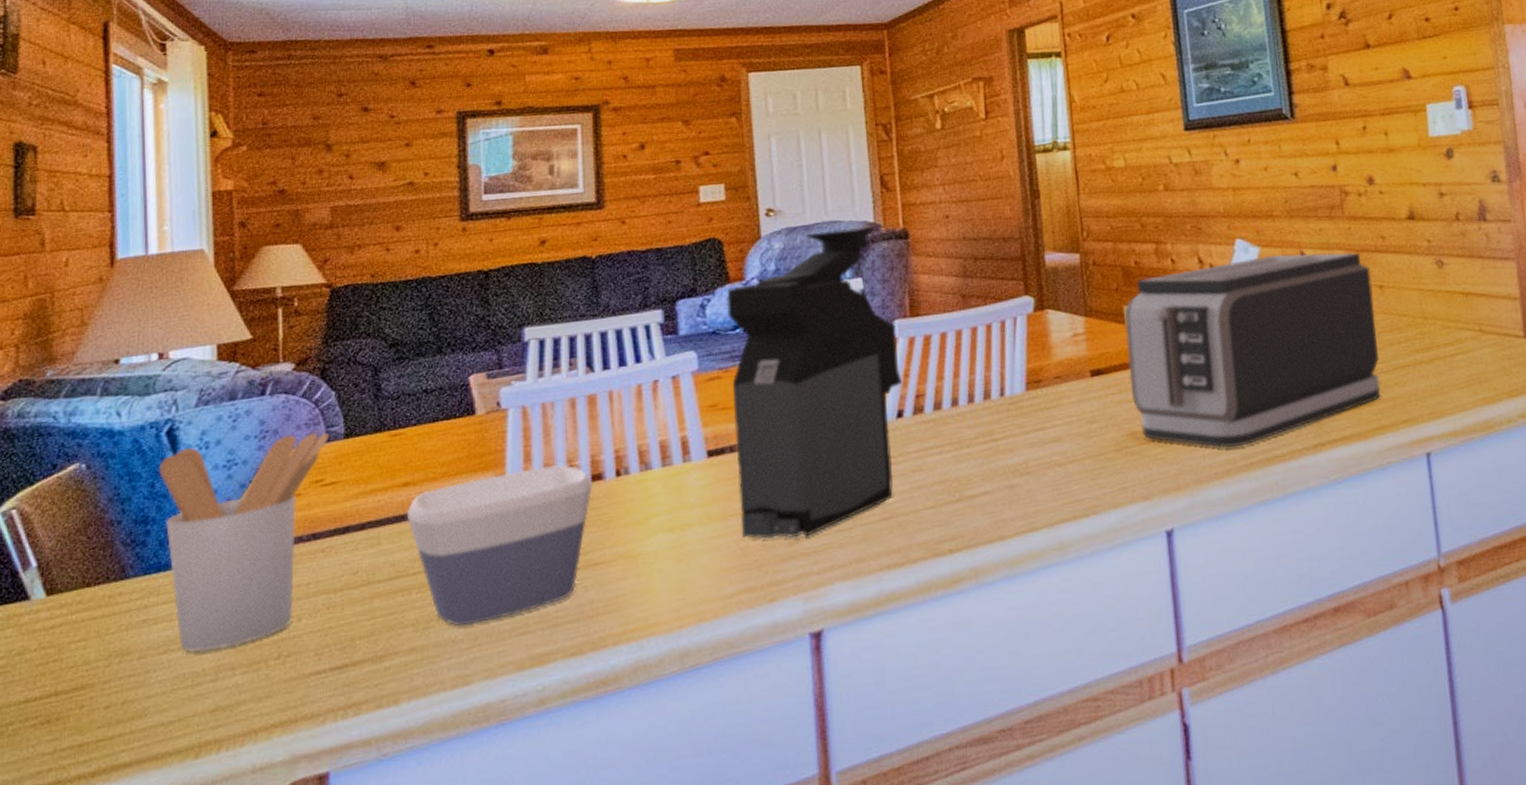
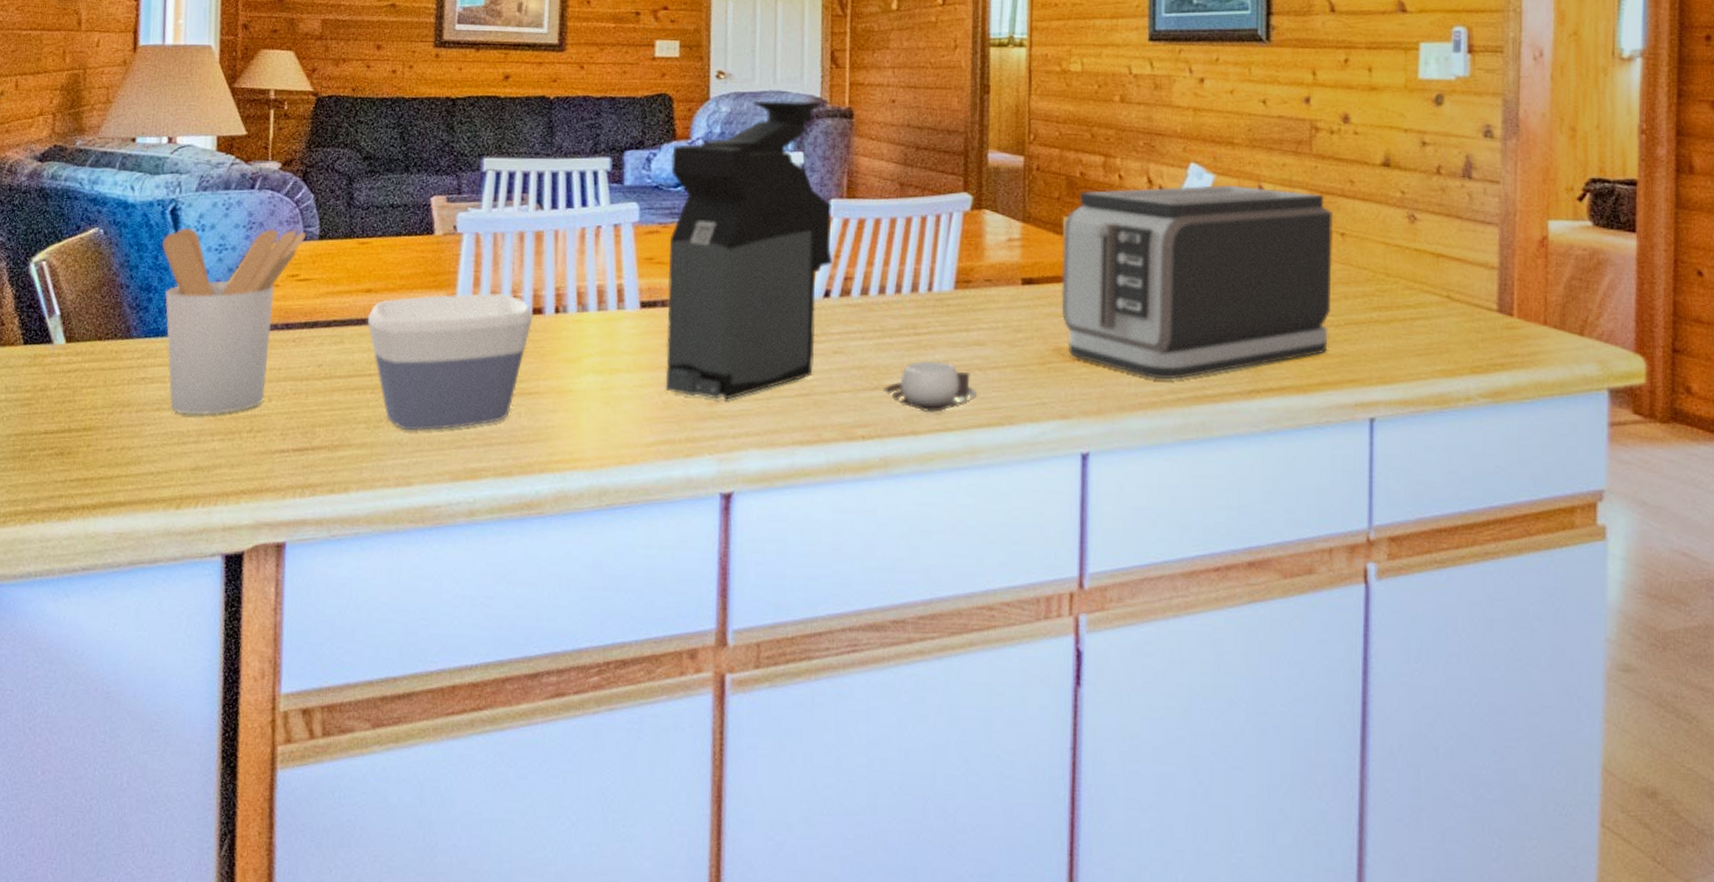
cup: none [966,463,1059,517] -> present [883,360,977,413]

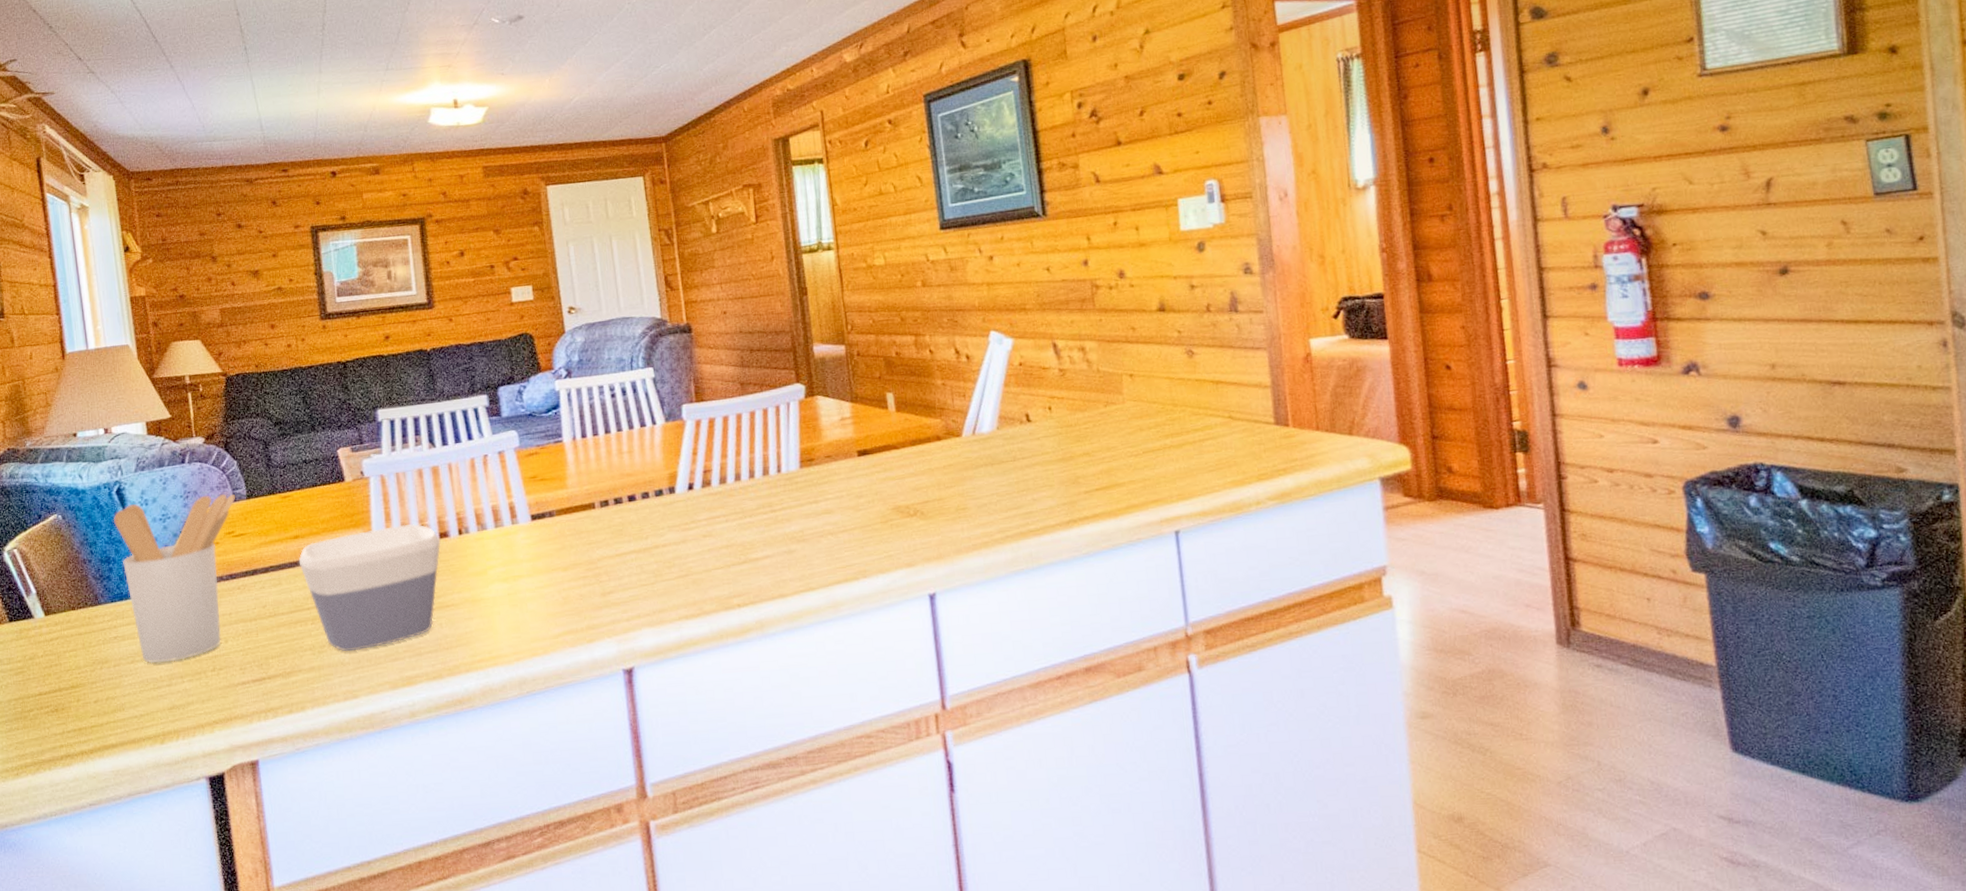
coffee maker: present [665,100,833,400] -> none [538,322,692,590]
cup: present [883,360,977,413] -> none [750,532,832,578]
toaster: present [1061,184,1333,380] -> none [887,343,1131,523]

